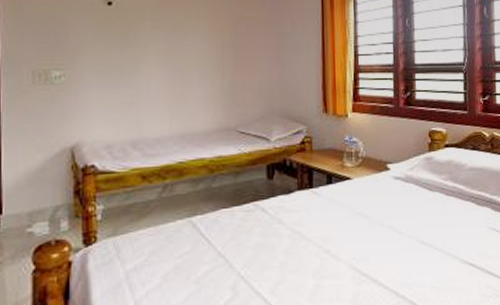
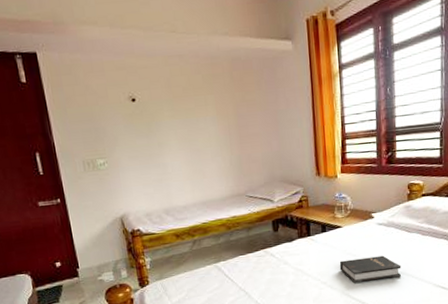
hardback book: none [347,218,422,255] -> present [339,255,402,284]

